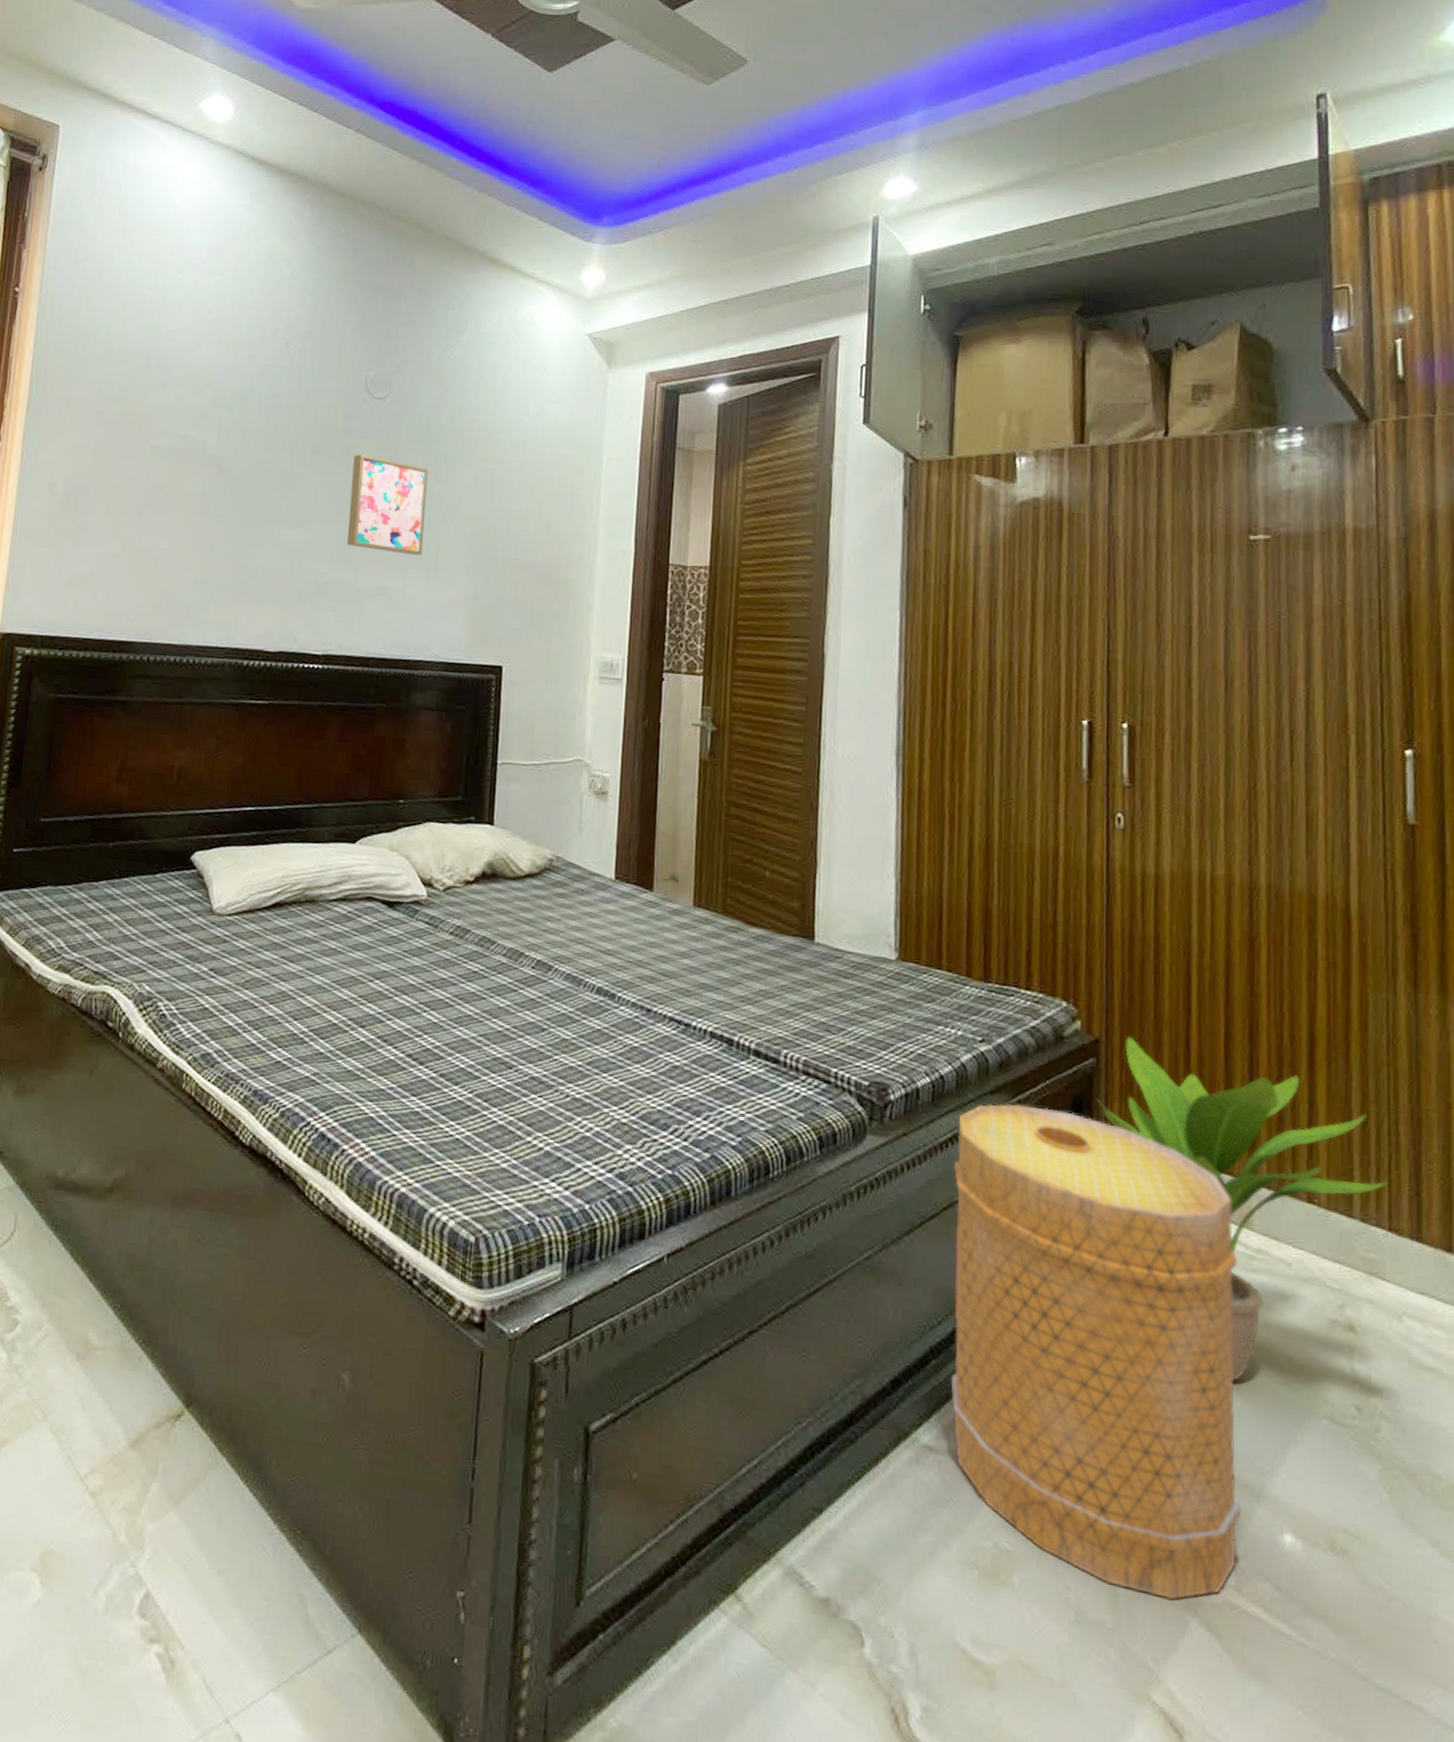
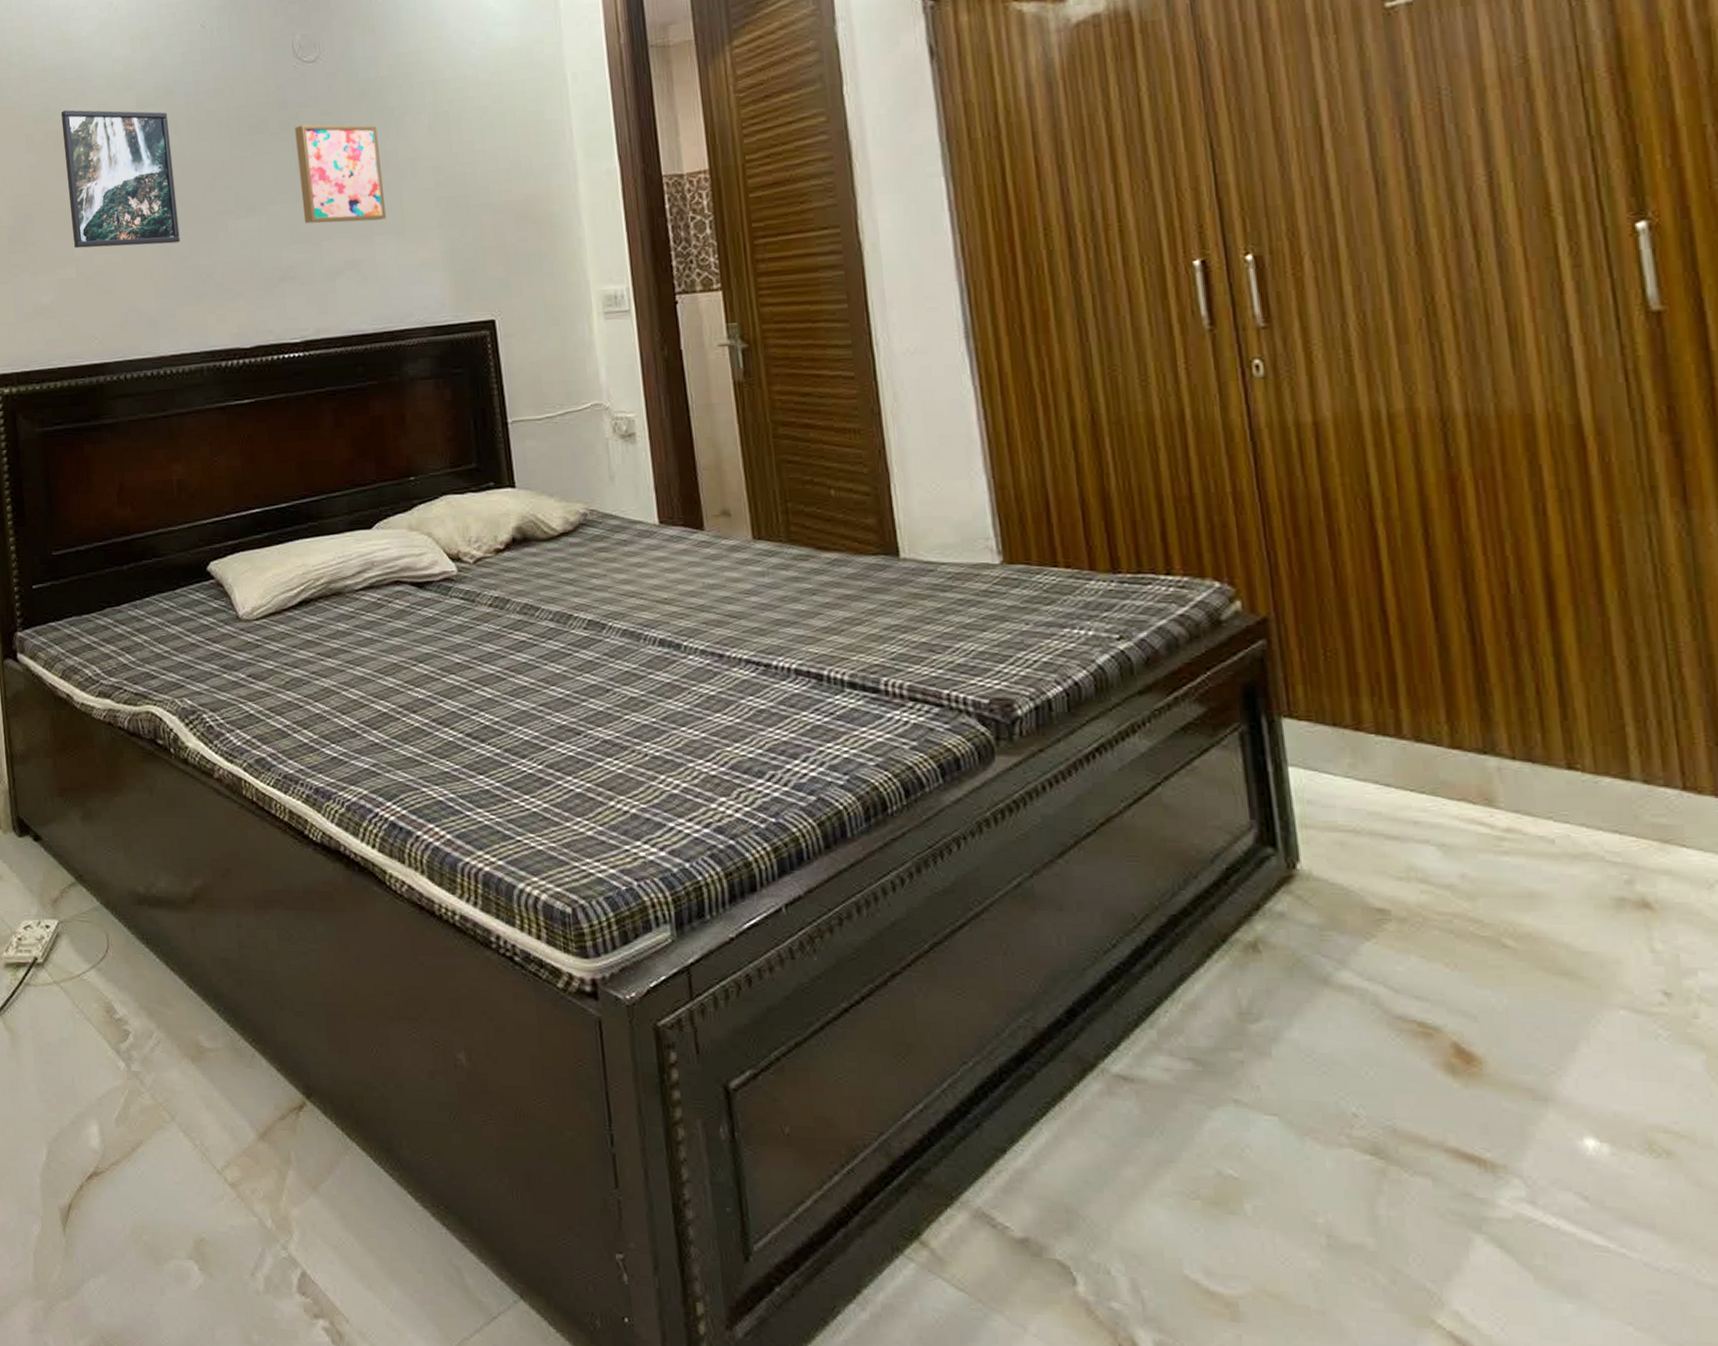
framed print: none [124,395,238,540] -> present [60,110,180,249]
basket: present [951,1104,1241,1600] -> none [1103,702,1526,1218]
potted plant: present [1096,1036,1388,1381] -> none [1273,610,1676,977]

